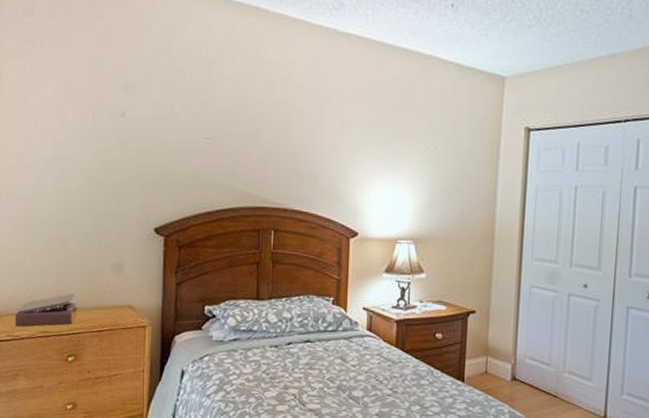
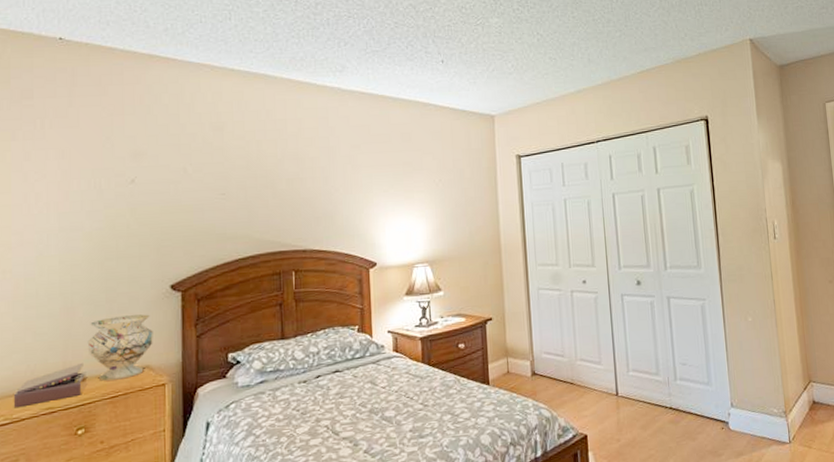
decorative vase: none [78,252,137,316] -> present [87,314,153,382]

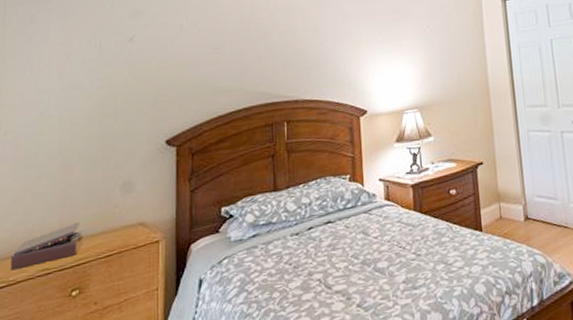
decorative vase: present [87,314,153,382] -> none [84,170,148,241]

